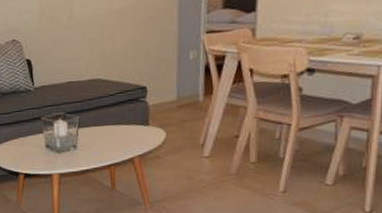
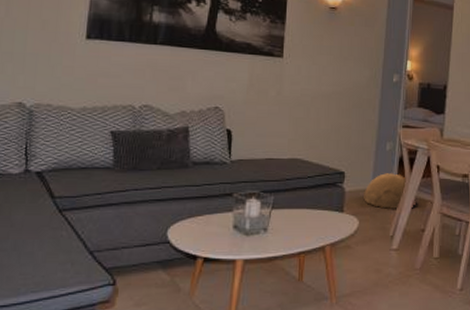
woven basket: none [168,82,215,119] -> present [364,173,406,209]

